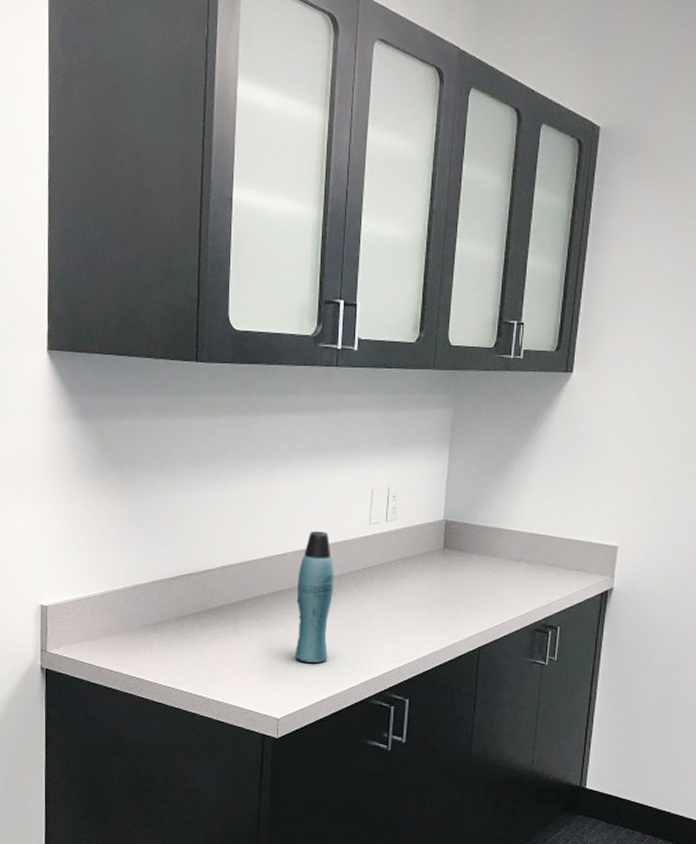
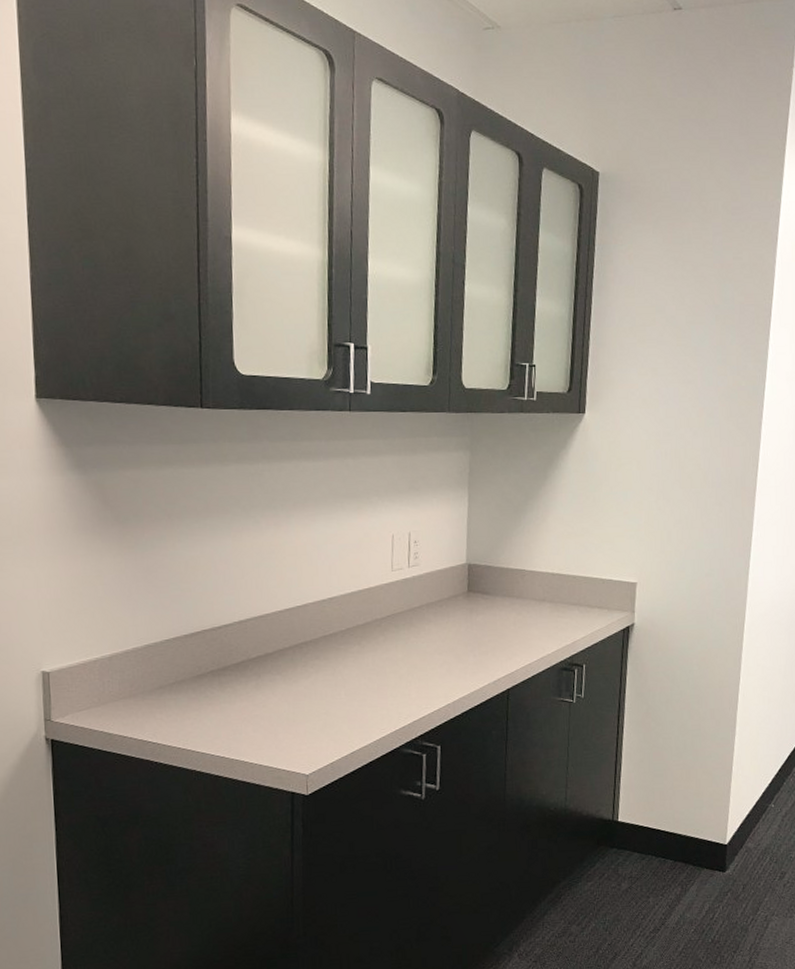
bottle: present [295,530,334,663] -> none [320,579,359,715]

